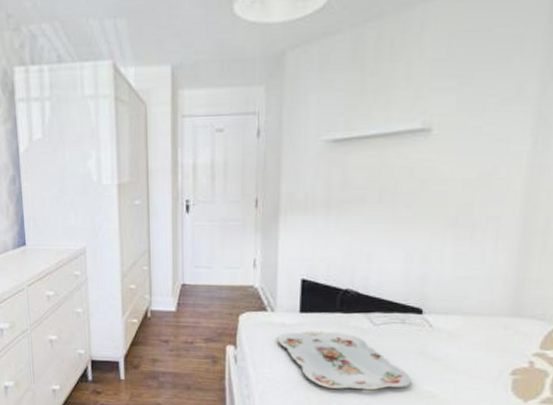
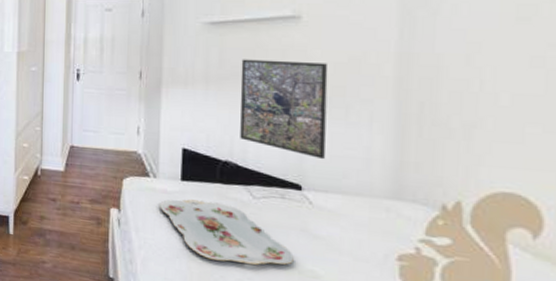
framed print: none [362,179,457,282] -> present [240,59,328,160]

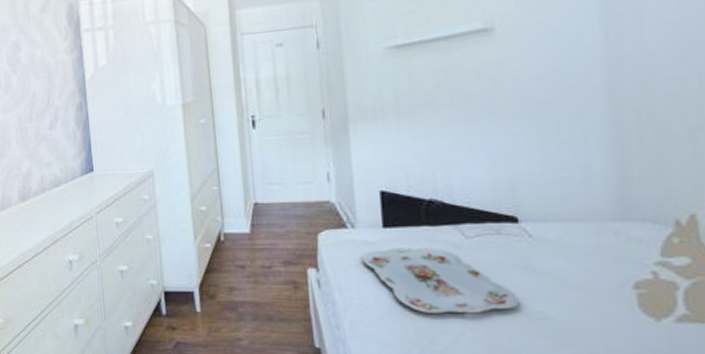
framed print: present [240,59,328,160] -> none [434,77,541,186]

